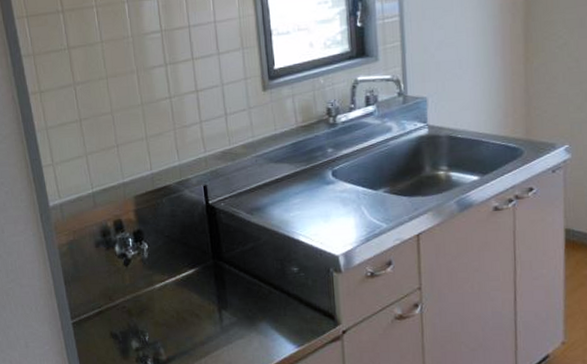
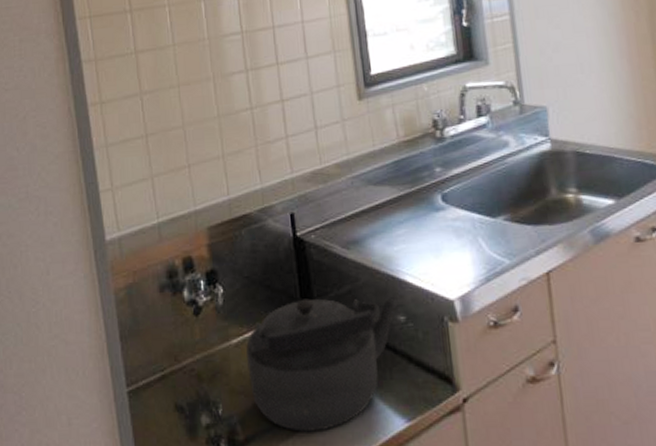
kettle: none [167,252,295,355] -> present [246,296,401,433]

